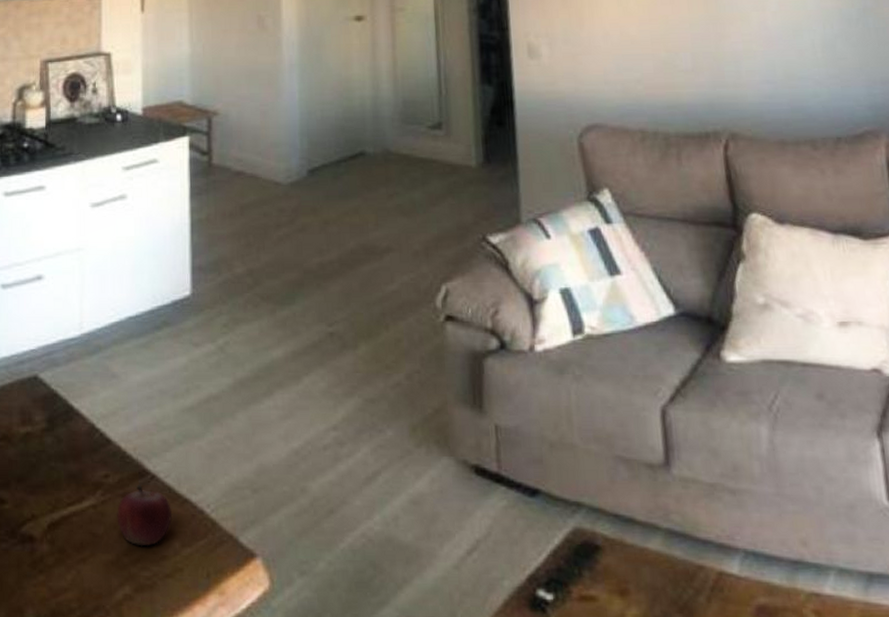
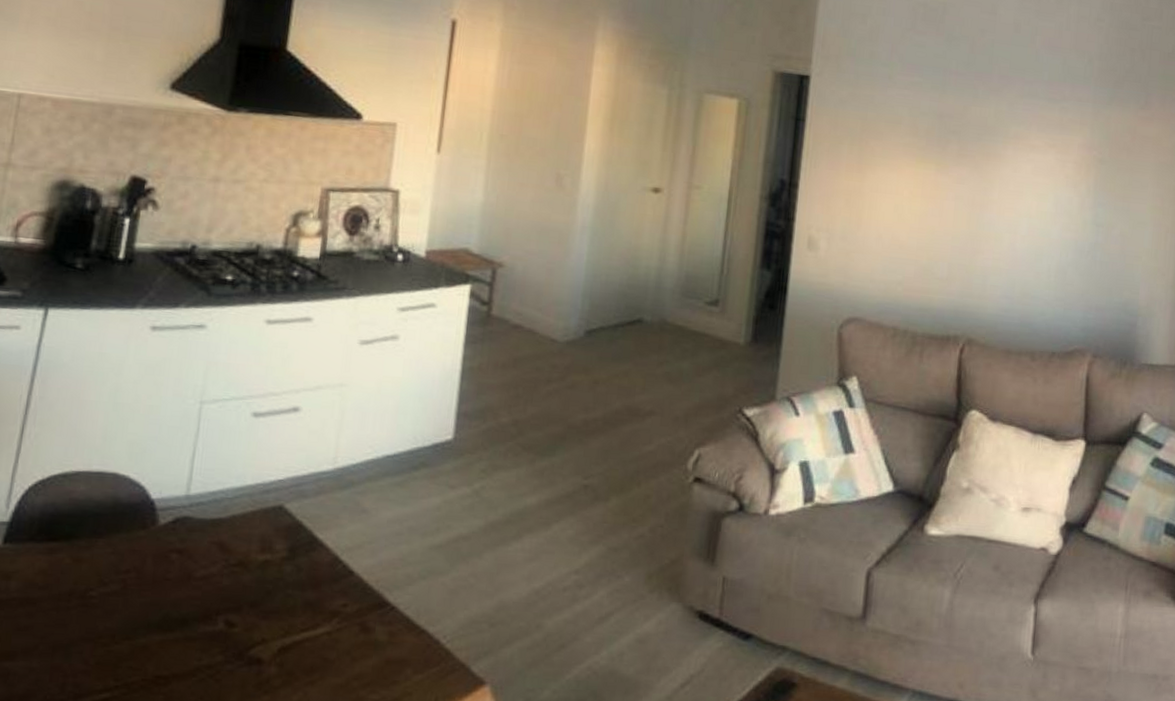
fruit: present [117,485,173,547] -> none [351,615,408,672]

